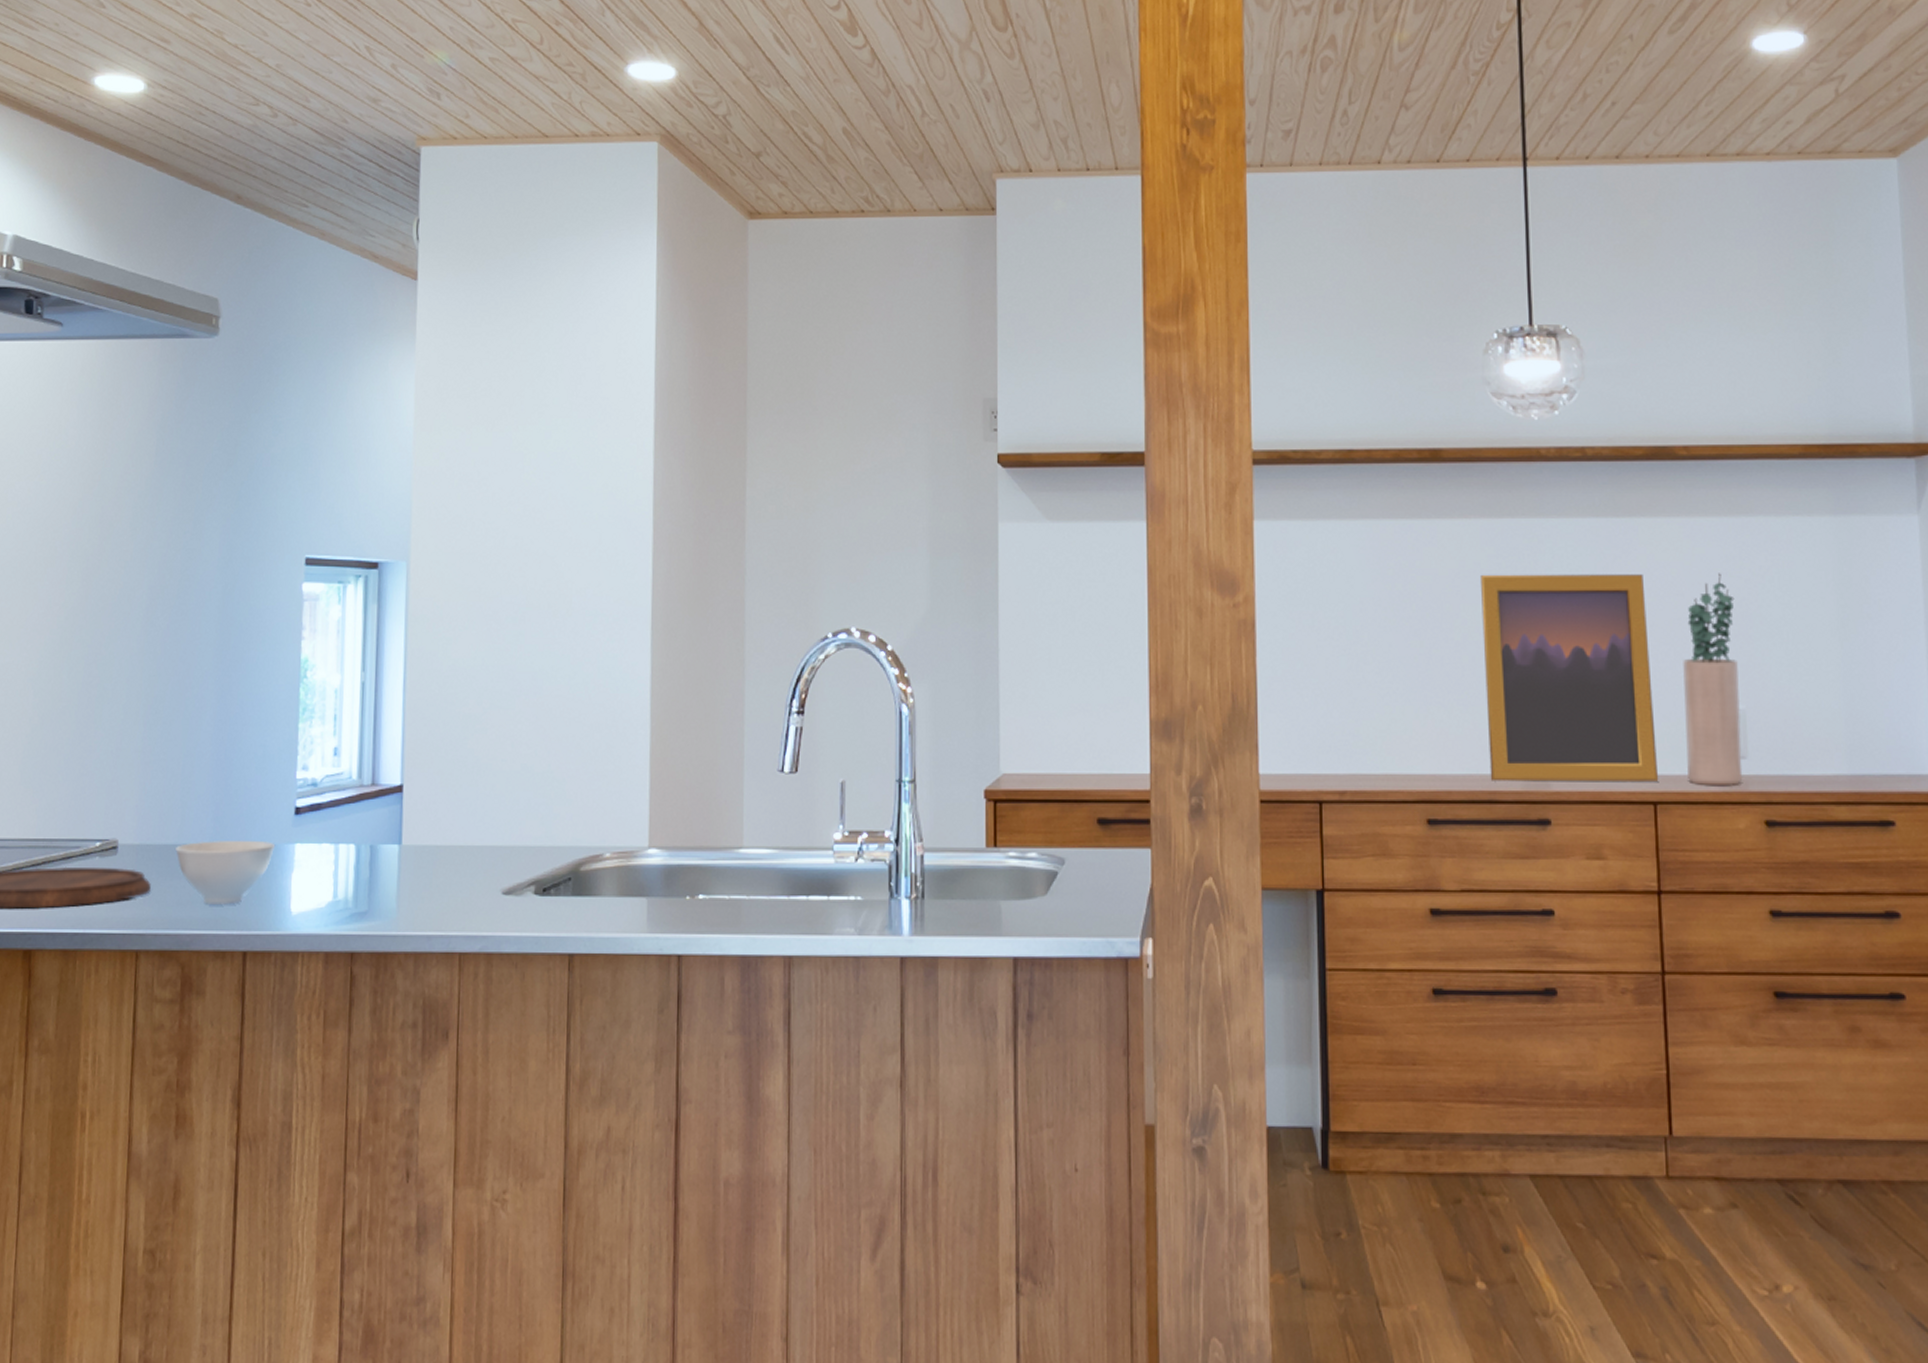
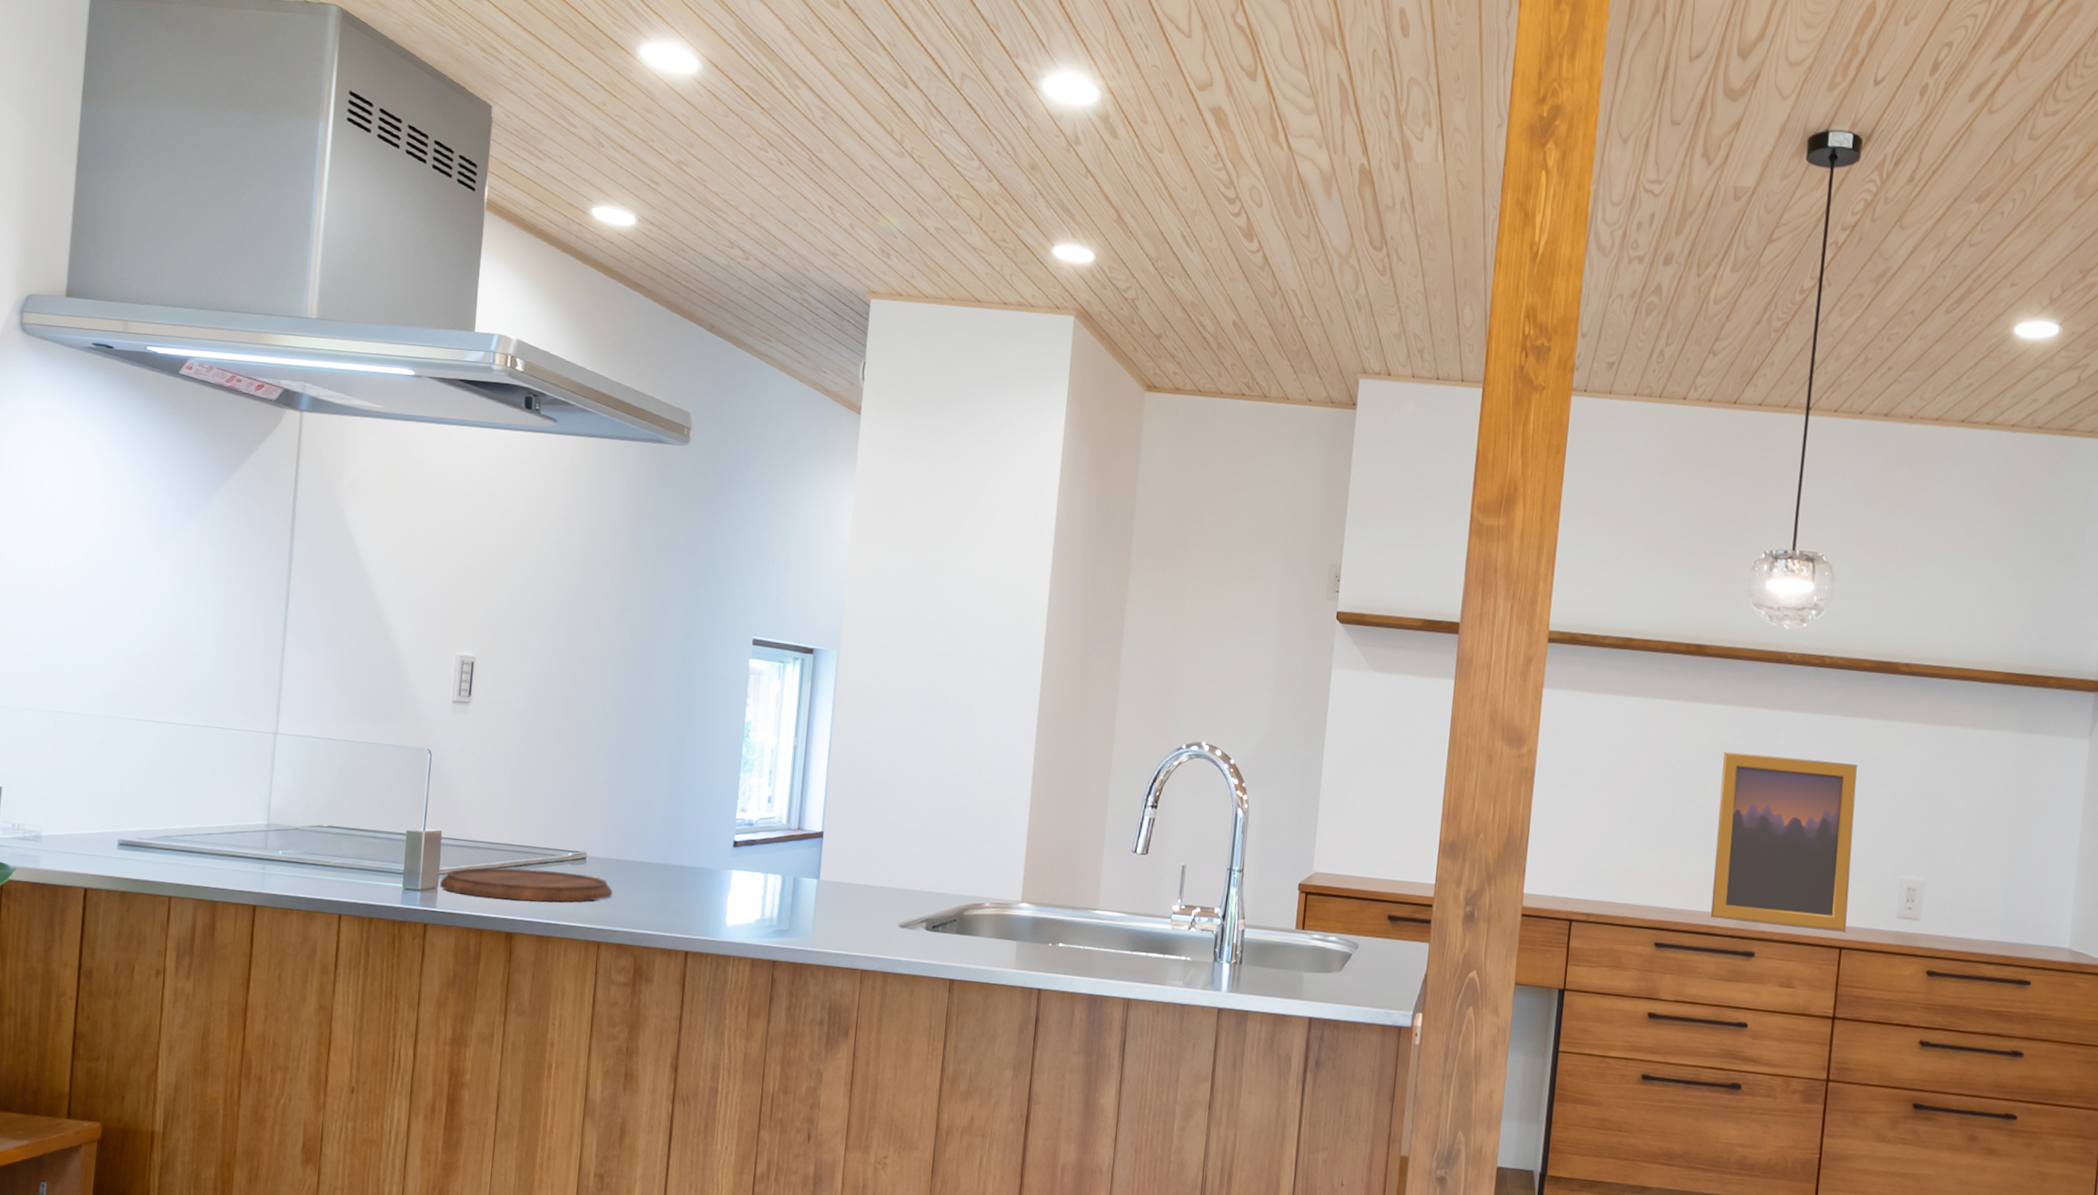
bowl: present [176,840,276,905] -> none [634,860,716,913]
vase: present [1683,573,1743,787] -> none [1870,770,1929,941]

